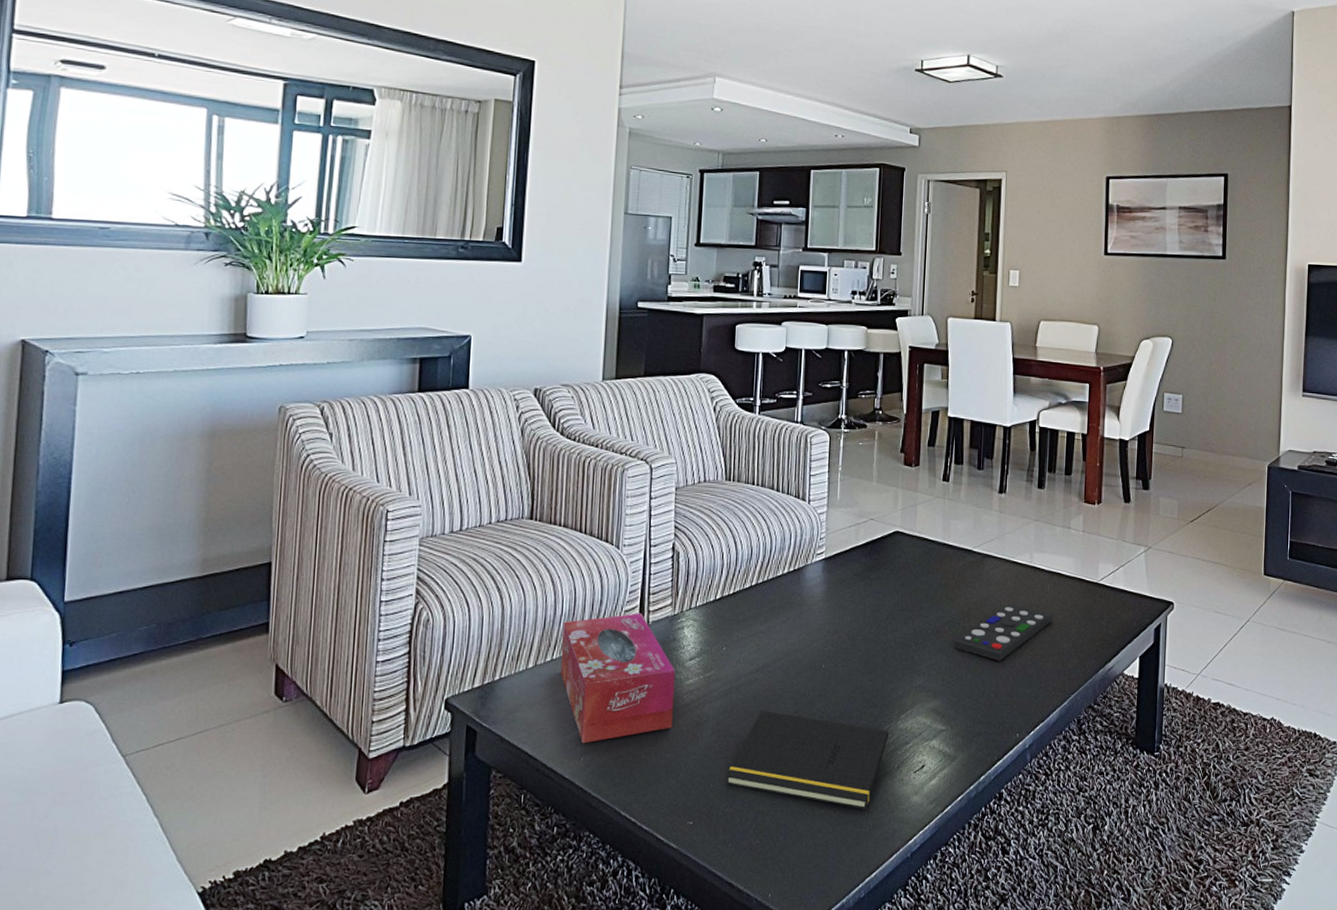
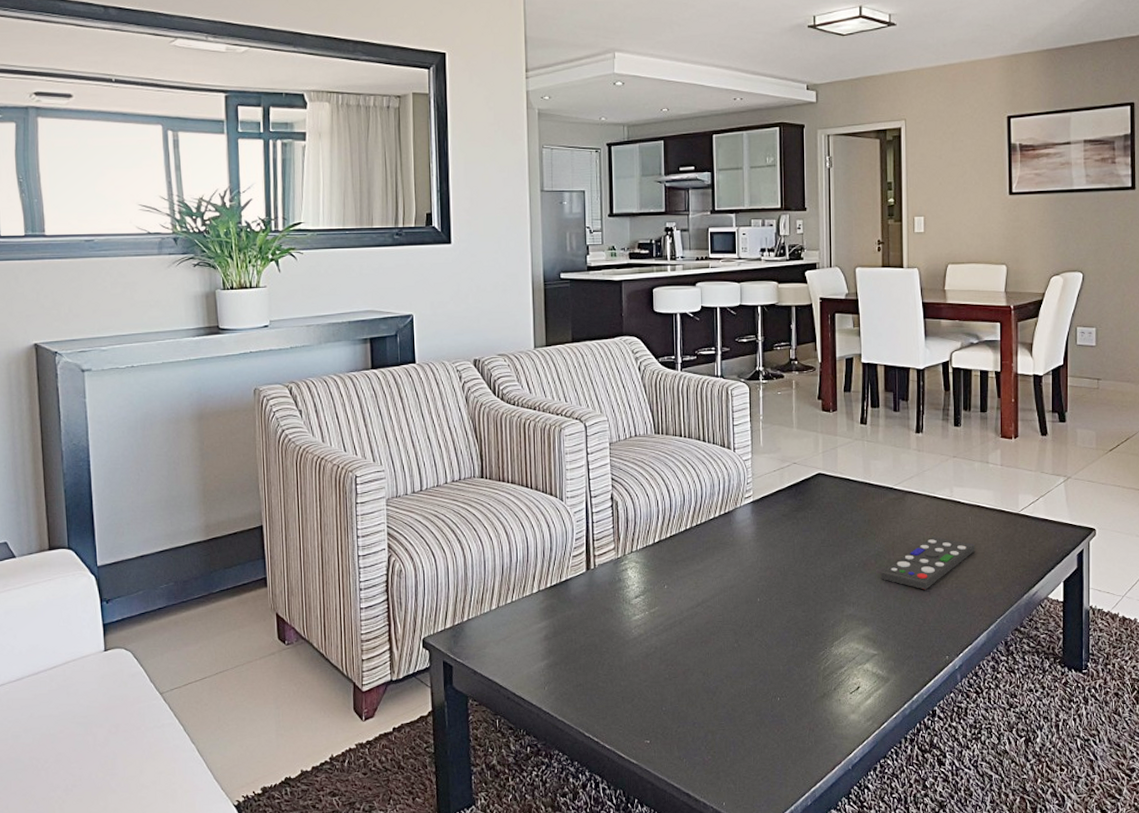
tissue box: present [561,613,676,744] -> none [519,557,624,675]
notepad: present [725,710,889,809] -> none [676,640,824,727]

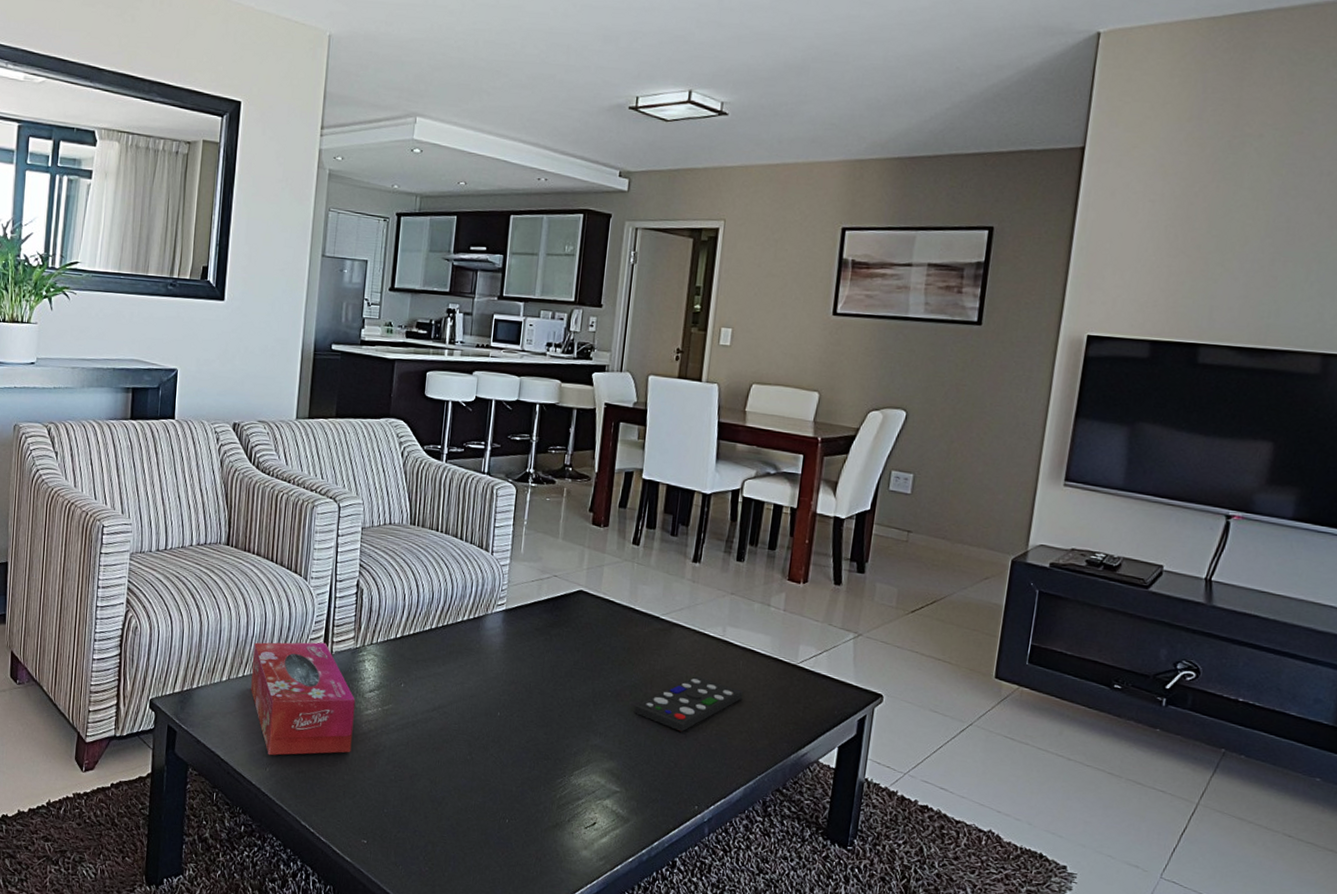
tissue box: none [519,557,624,675] -> present [251,642,356,756]

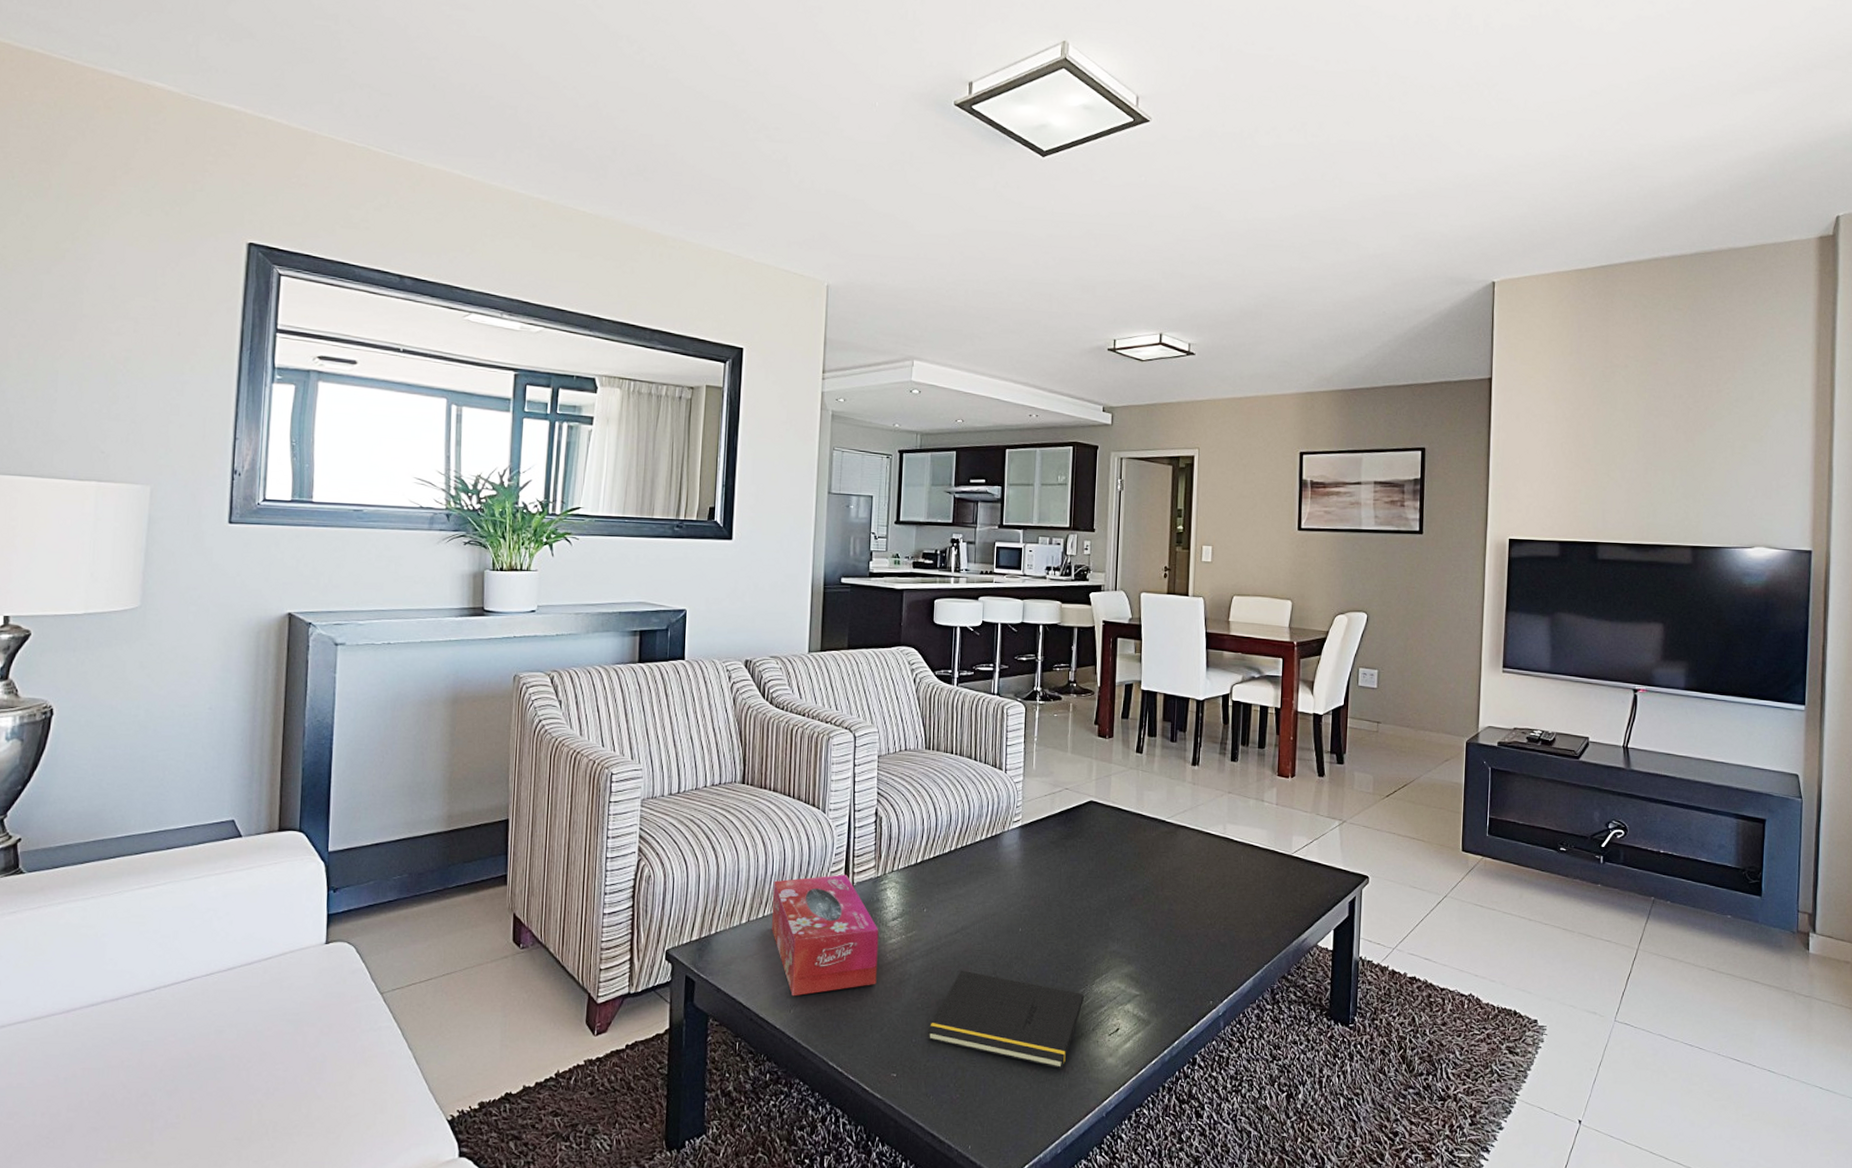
notepad: none [399,747,561,855] -> present [927,970,1084,1069]
remote control: present [633,675,744,732] -> none [1147,873,1246,930]

